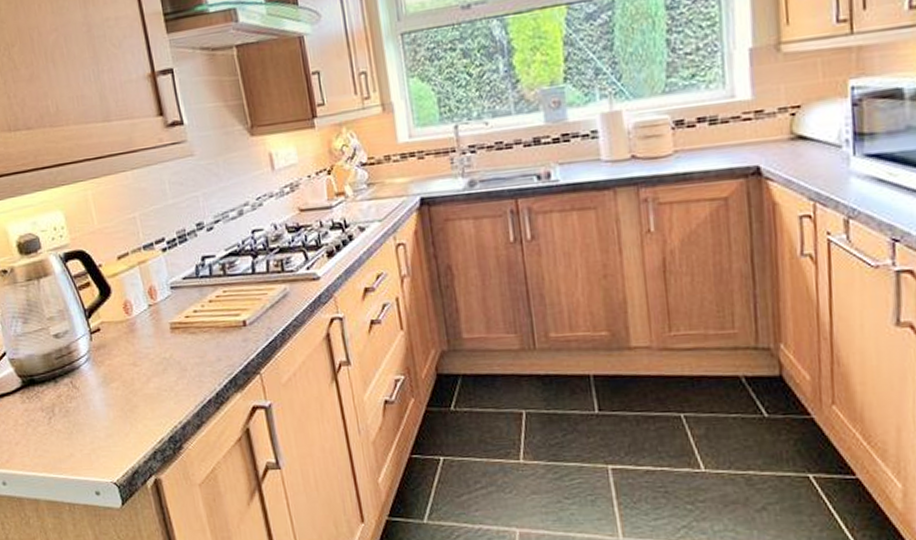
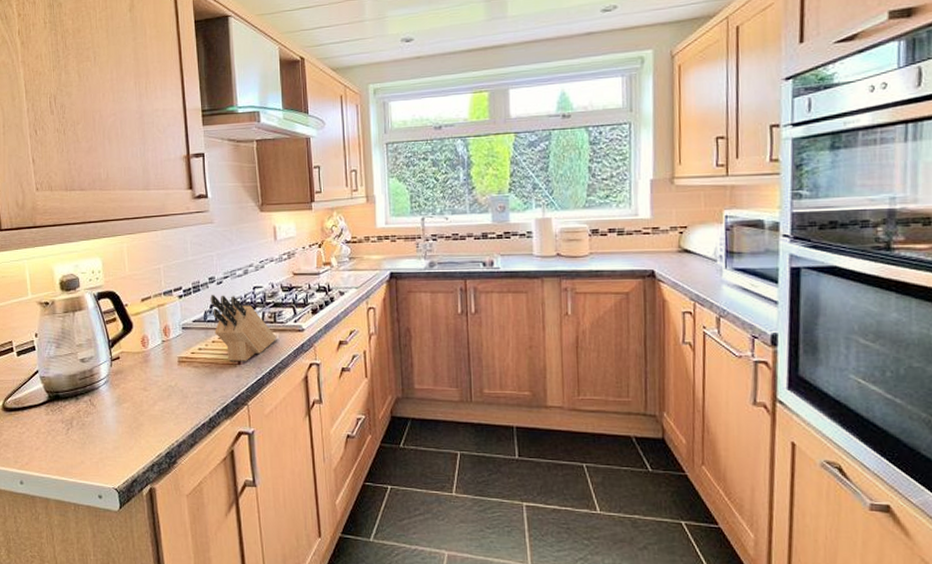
knife block: none [200,243,287,323] -> present [210,295,276,361]

